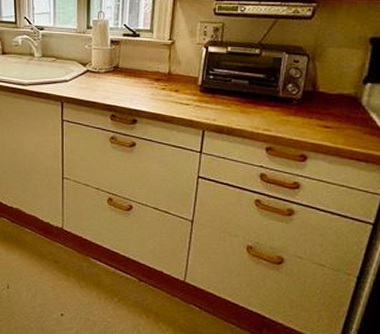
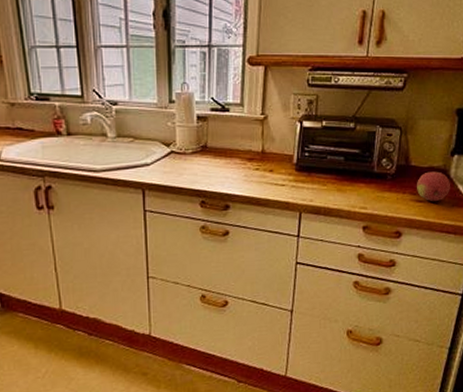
fruit: none [325,98,362,128] -> present [417,171,450,201]

